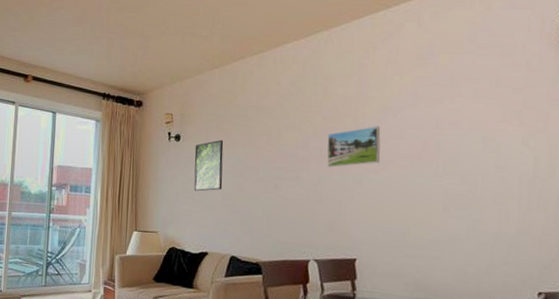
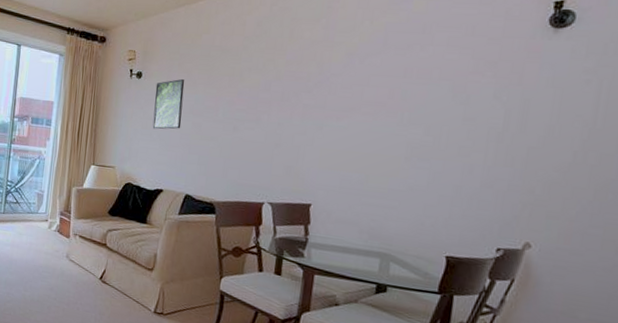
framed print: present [327,126,381,168] -> none [288,71,346,112]

